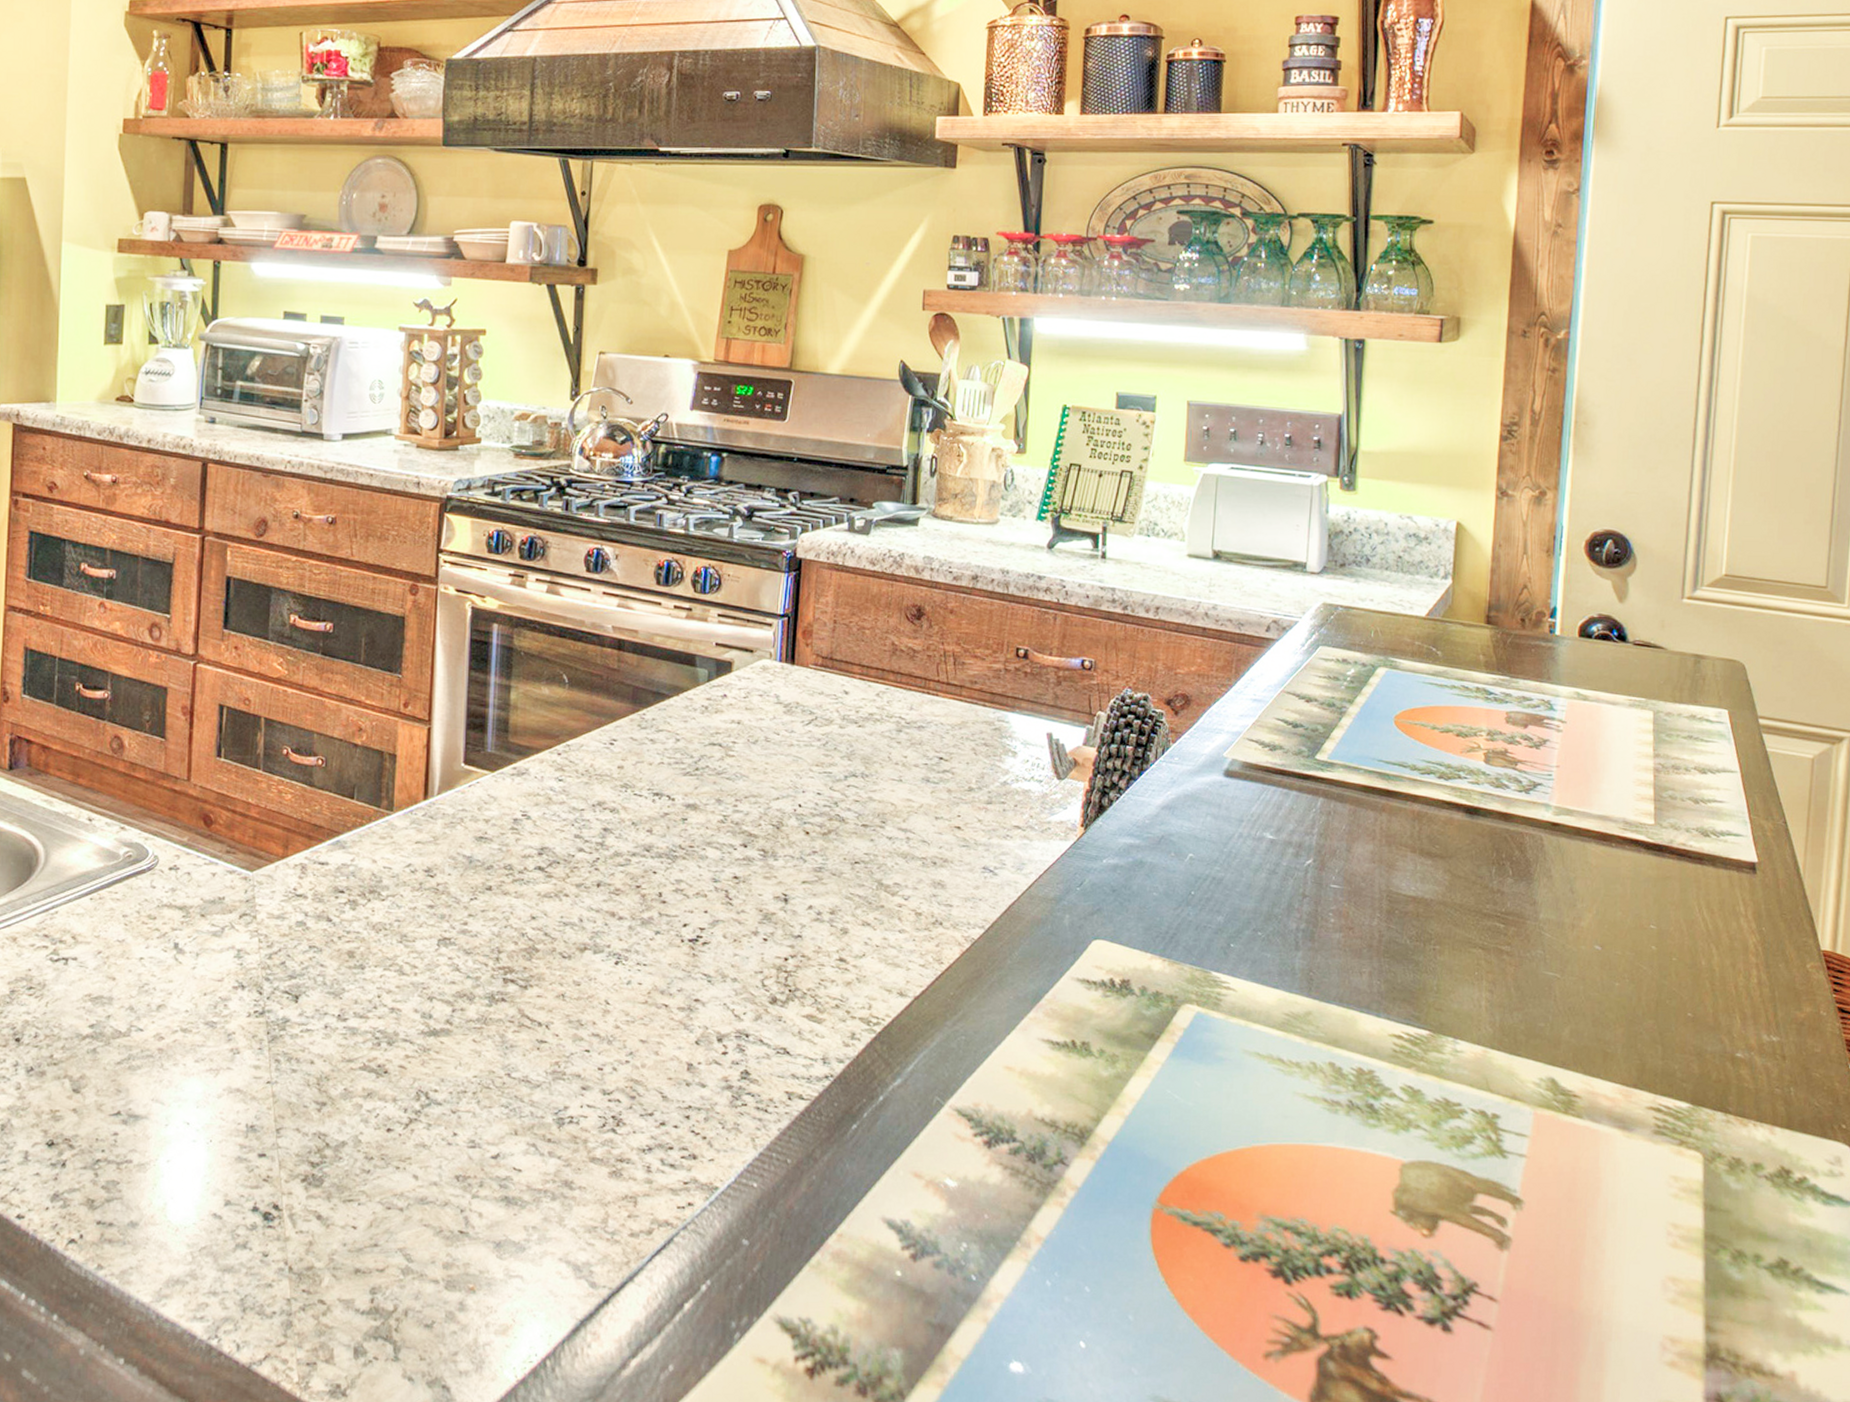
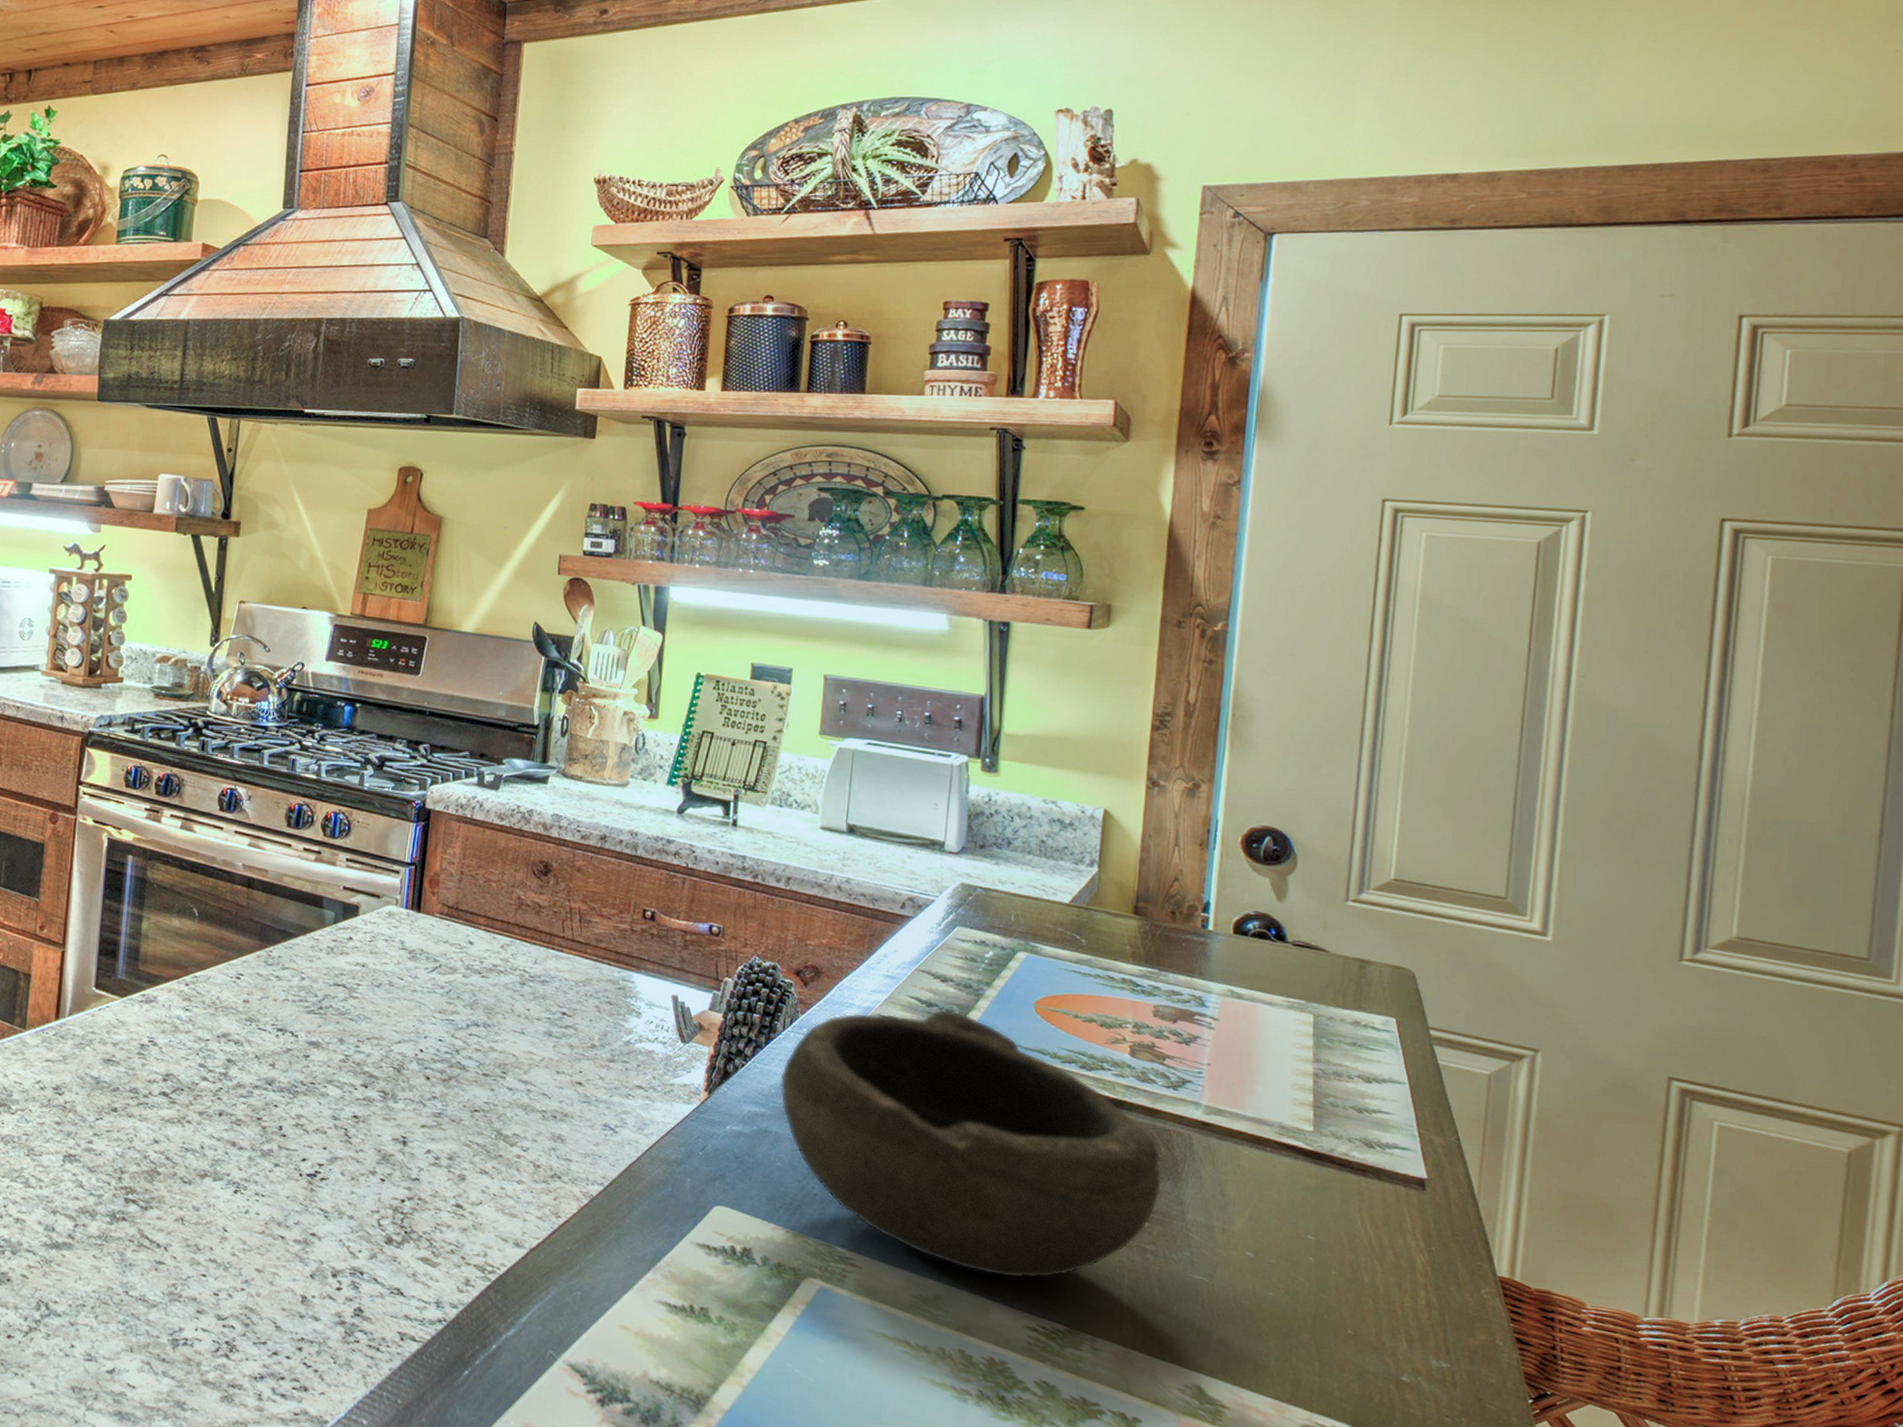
bowl: none [1153,728,1516,989] -> present [779,1009,1162,1279]

